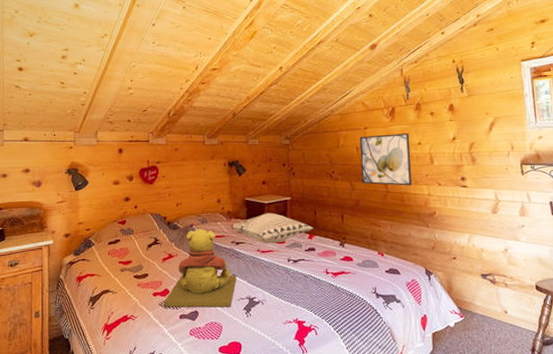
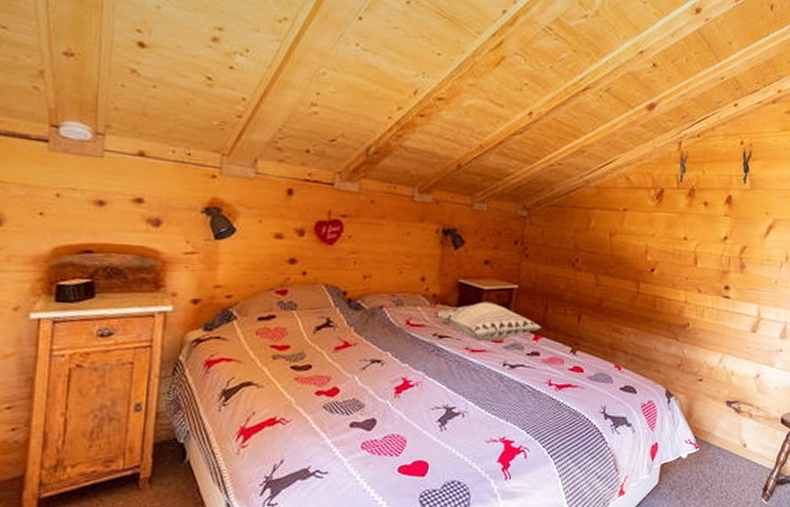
teddy bear: present [163,228,237,308] -> none [329,311,434,417]
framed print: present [359,133,413,186] -> none [609,219,676,289]

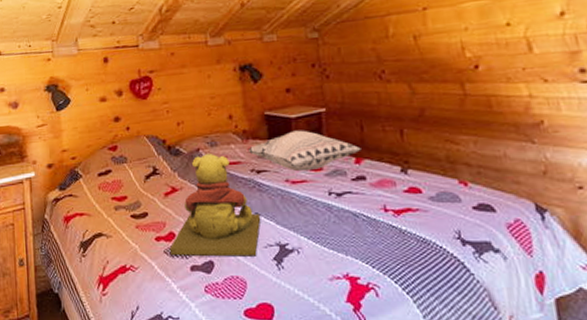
teddy bear: none [329,311,434,417] -> present [169,152,261,257]

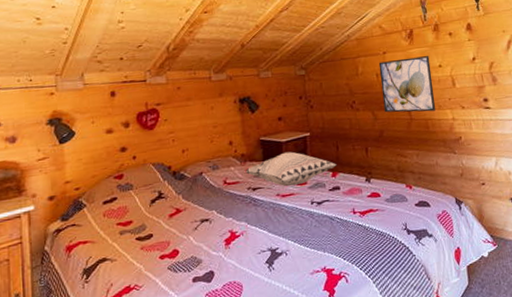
teddy bear: present [169,152,261,257] -> none [173,175,256,271]
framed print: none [416,11,503,86] -> present [378,56,436,113]

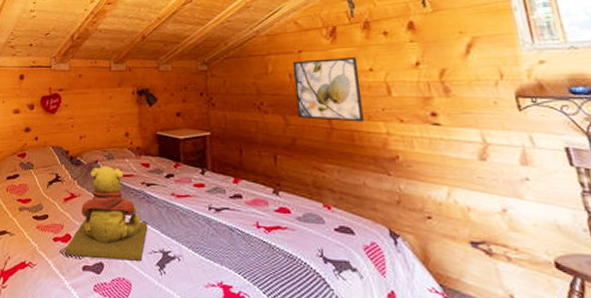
teddy bear: none [173,175,256,271] -> present [65,165,148,261]
decorative pillow: present [245,151,337,186] -> none [140,150,239,187]

